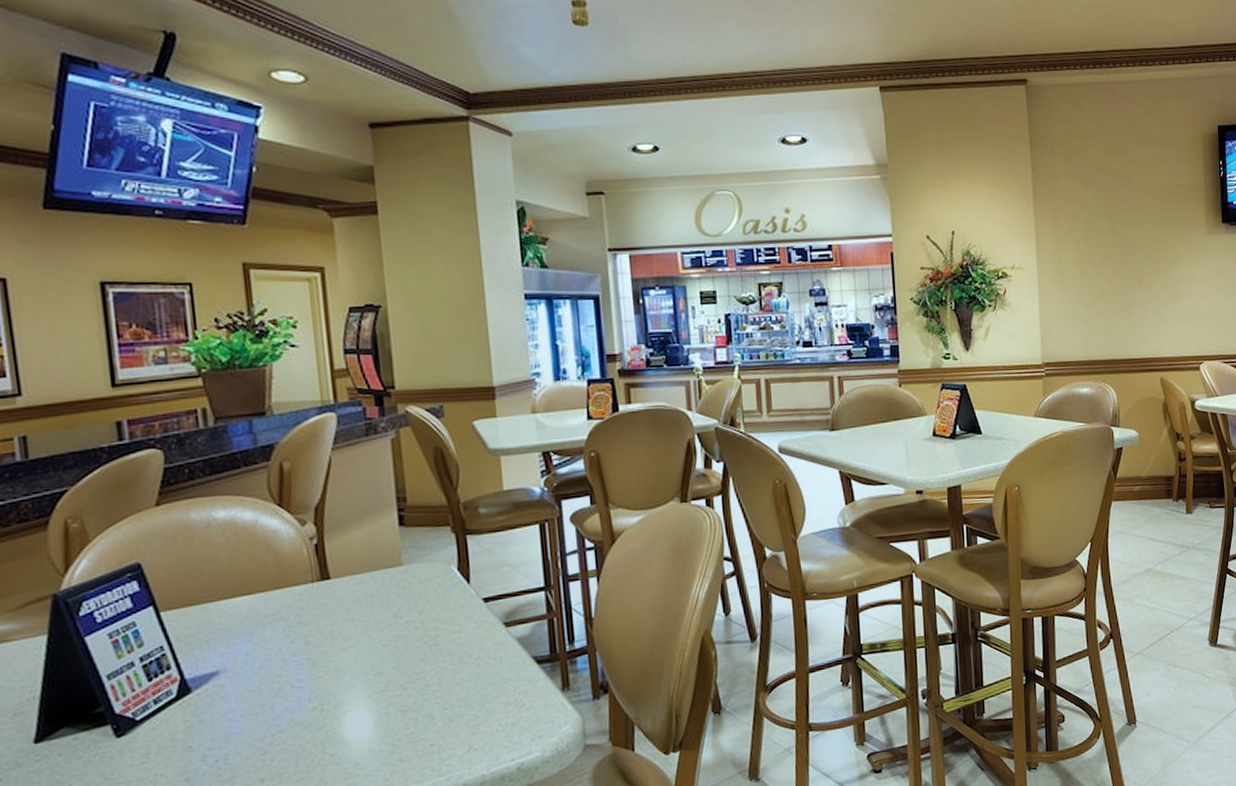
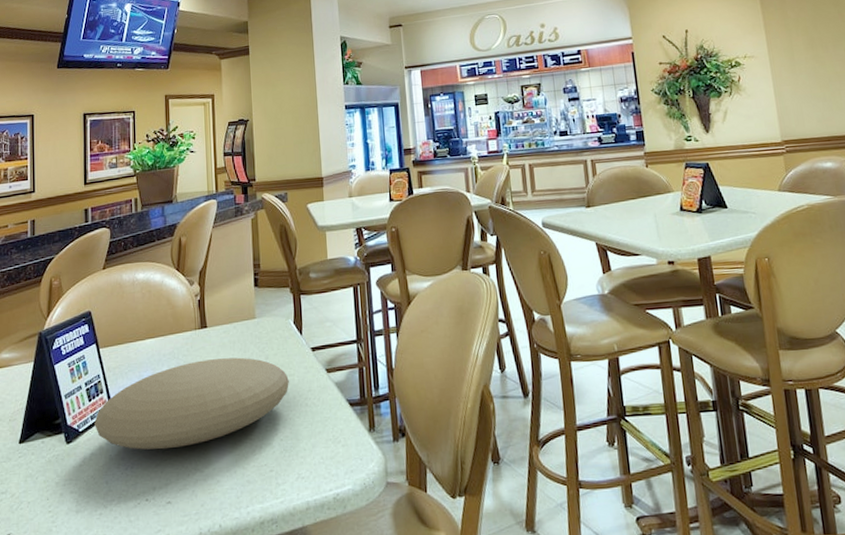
plate: none [160,614,454,737] -> present [94,357,289,450]

